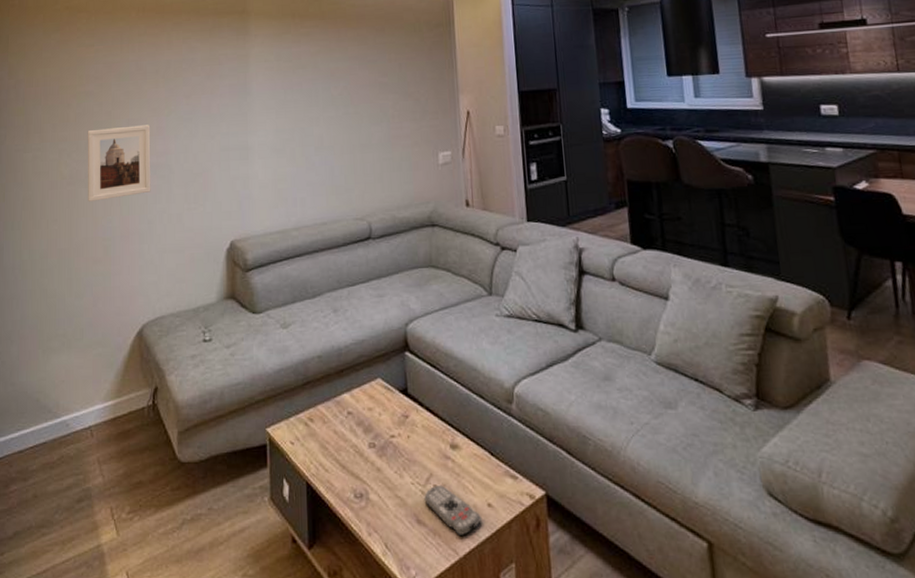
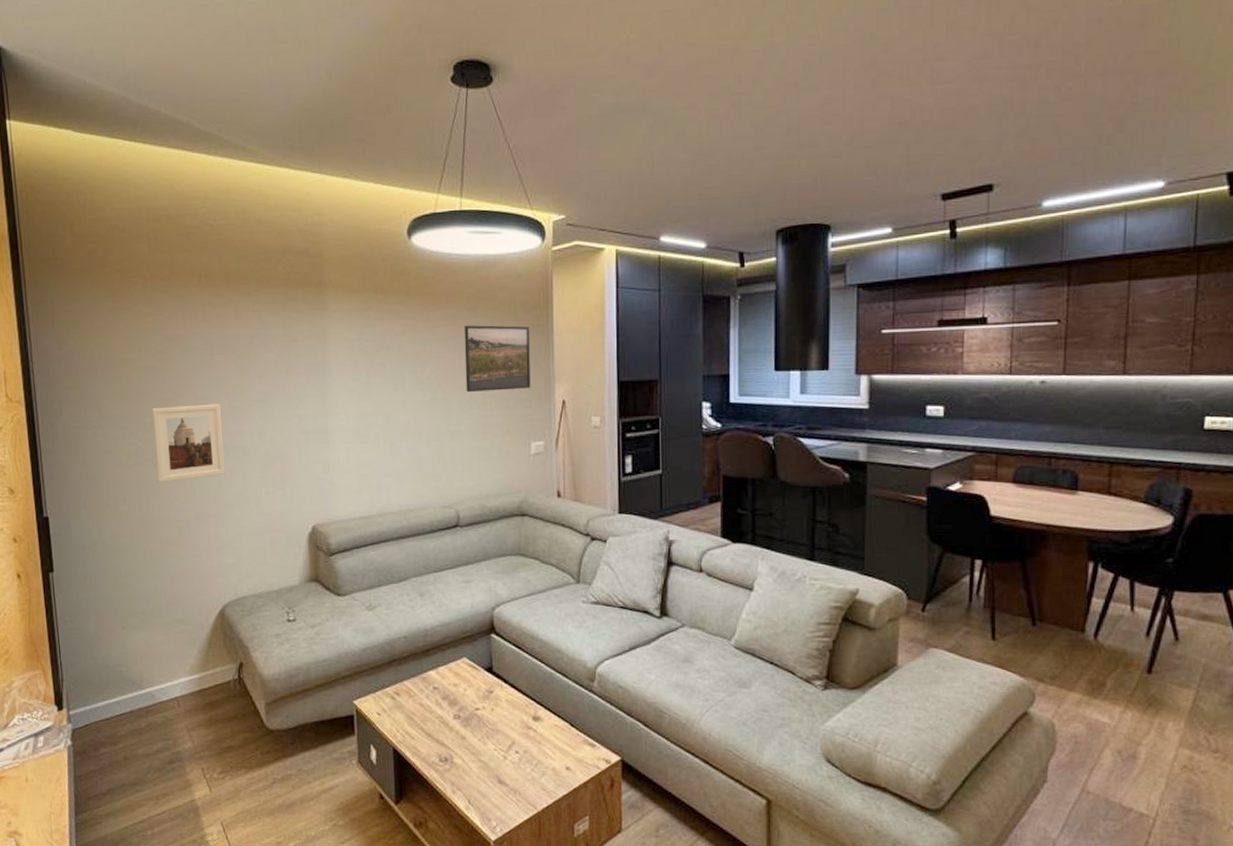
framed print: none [373,43,437,107] -> present [464,325,531,393]
remote control: present [424,484,481,535] -> none [506,751,559,793]

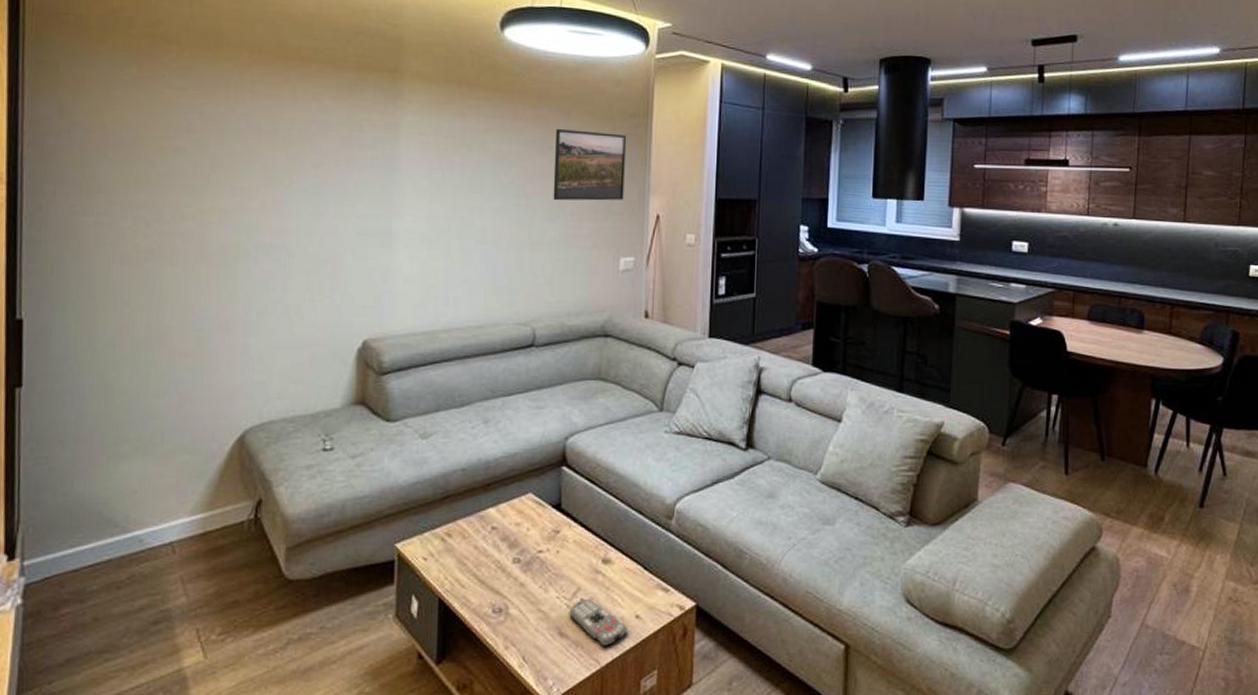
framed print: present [151,404,226,482] -> none [174,195,264,283]
remote control: none [506,751,559,793] -> present [569,598,628,646]

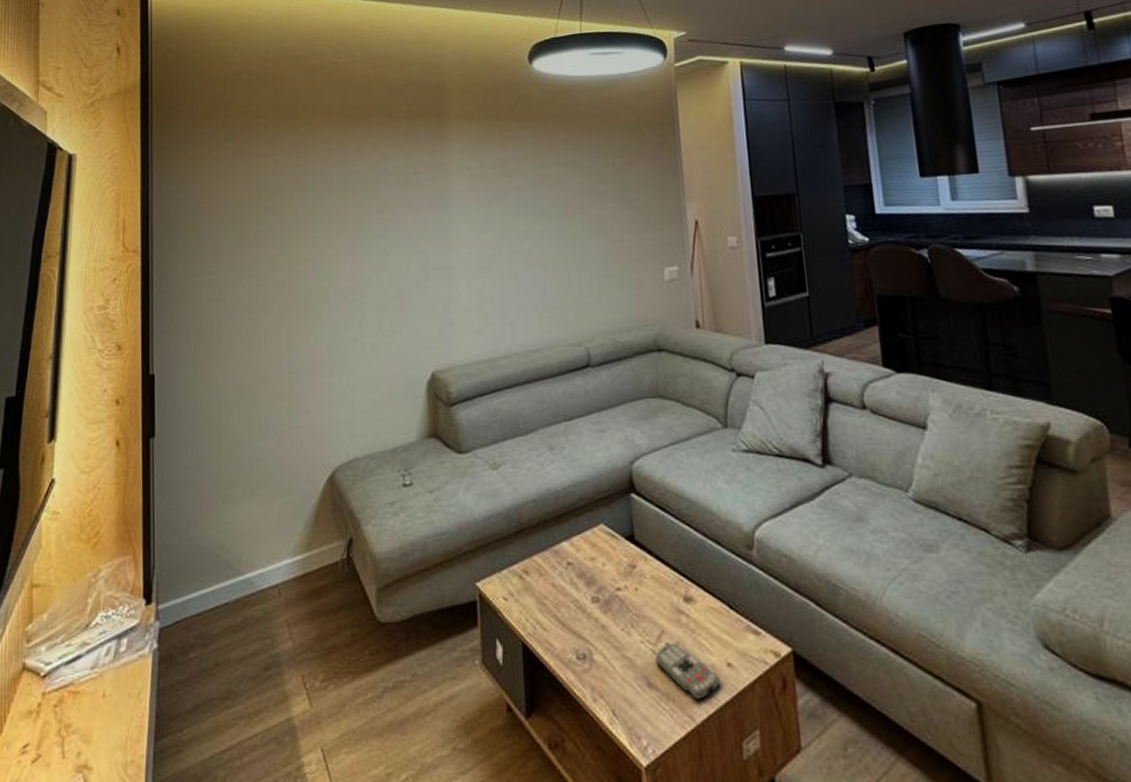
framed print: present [553,128,627,201] -> none [588,144,661,218]

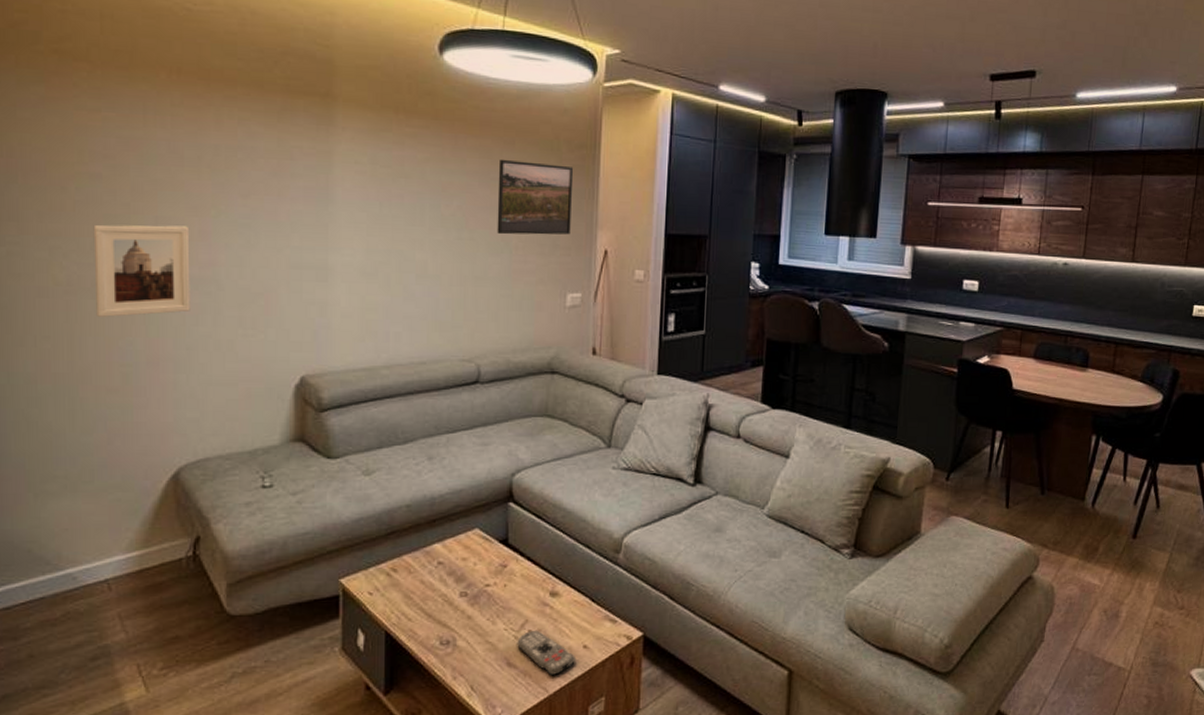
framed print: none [268,243,341,331] -> present [93,224,191,317]
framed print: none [588,144,661,218] -> present [497,159,574,235]

